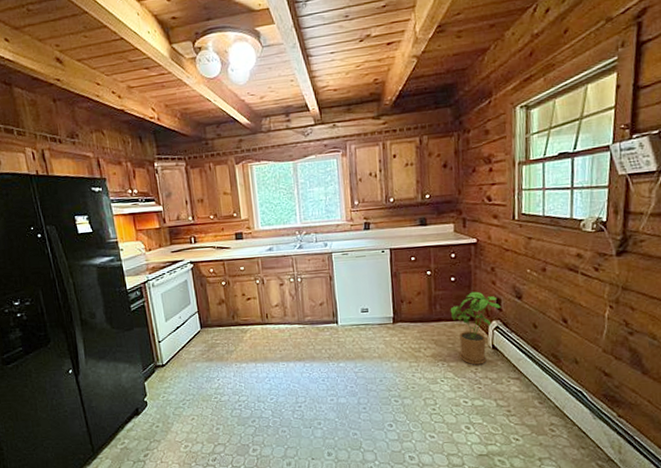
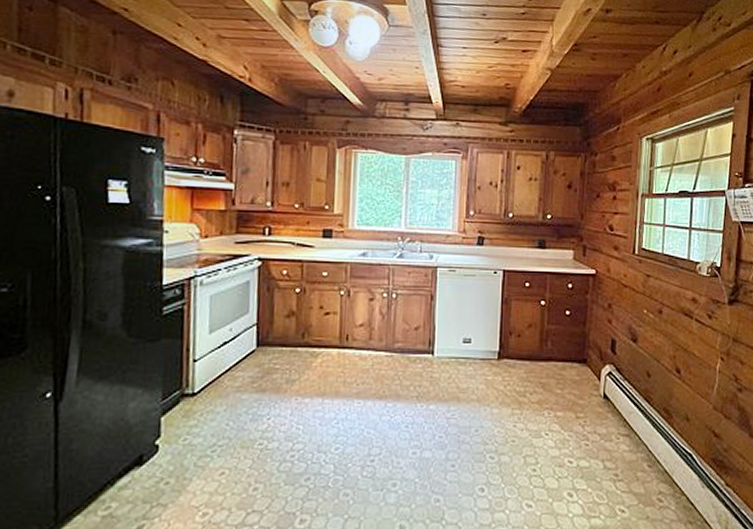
house plant: present [450,291,501,365] -> none [562,329,615,417]

